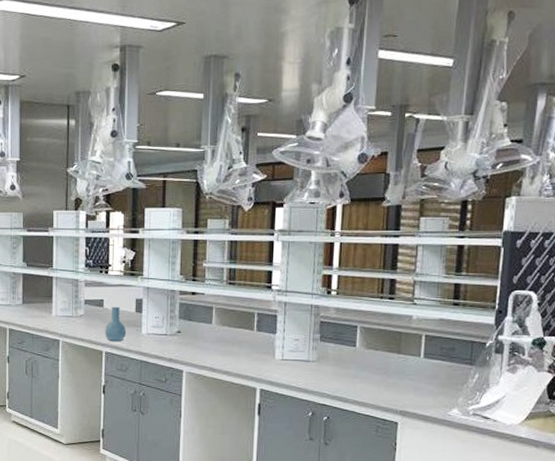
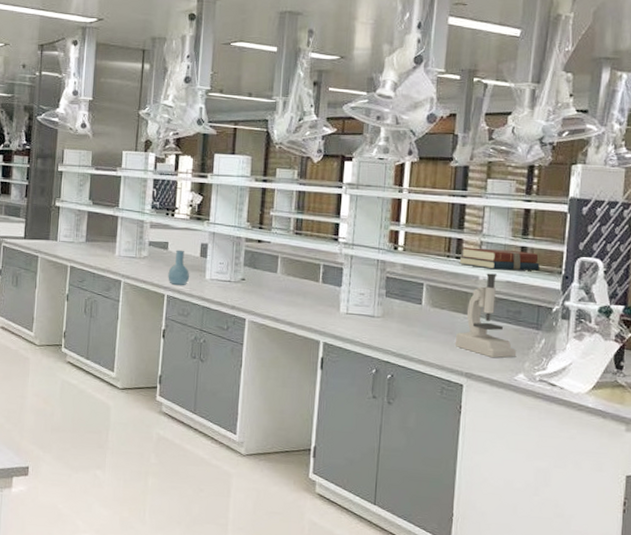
microscope: none [389,312,451,395] -> present [454,273,517,358]
books: none [392,287,473,308] -> present [459,247,540,271]

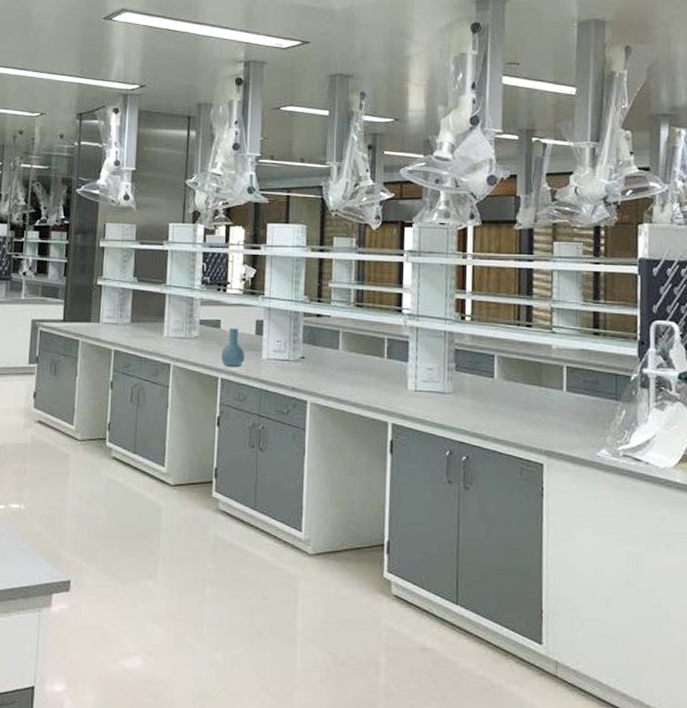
microscope: present [454,273,517,358] -> none [531,341,597,433]
books: present [459,247,540,271] -> none [530,314,614,338]

